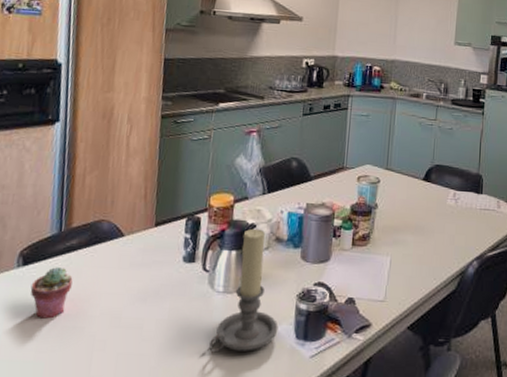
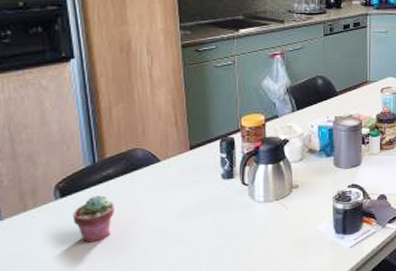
candle holder: present [209,228,278,353] -> none [256,143,319,254]

